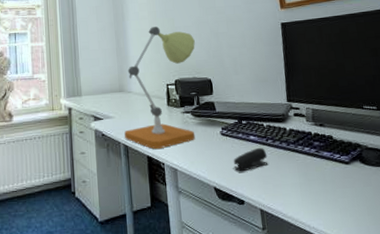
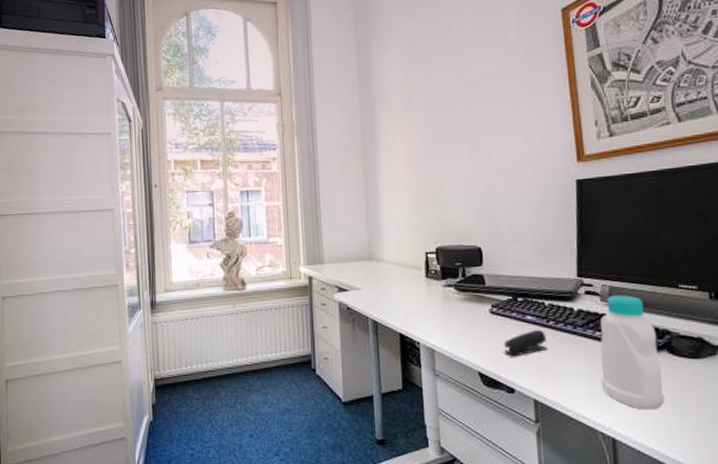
desk lamp: present [124,26,195,150] -> none [373,184,463,327]
bottle: none [307,115,362,213] -> present [600,295,664,410]

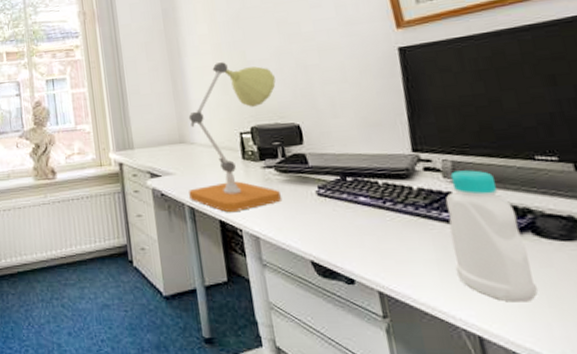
desk lamp: none [373,184,463,327] -> present [188,62,281,213]
stapler: present [503,329,548,357] -> none [336,211,388,243]

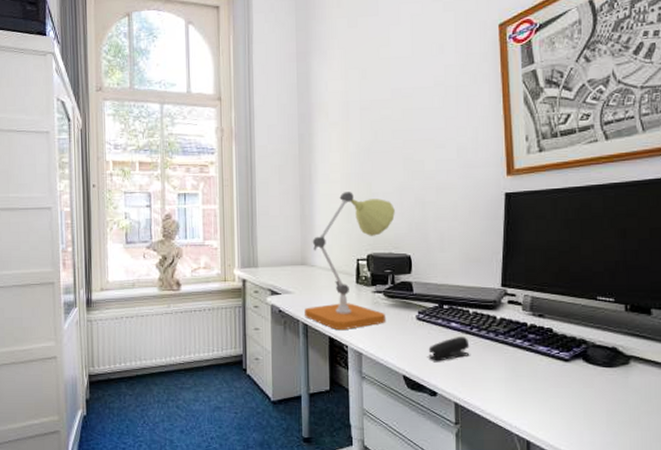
stapler: none [336,211,388,243] -> present [427,336,470,361]
bottle: present [445,170,538,302] -> none [519,305,578,415]

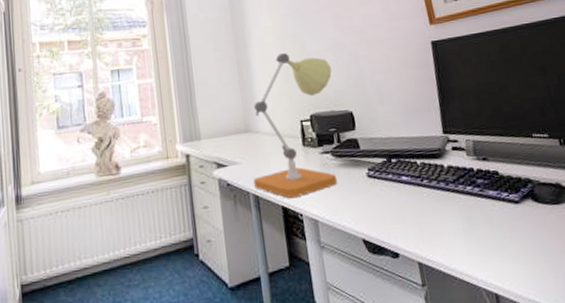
stapler: present [427,336,470,361] -> none [383,189,425,220]

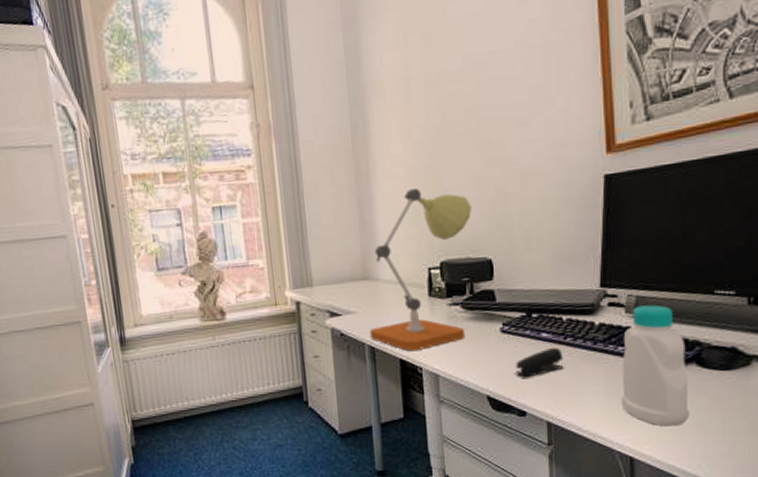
stapler: none [383,189,425,220] -> present [514,347,564,378]
bottle: none [469,148,537,261] -> present [621,304,689,427]

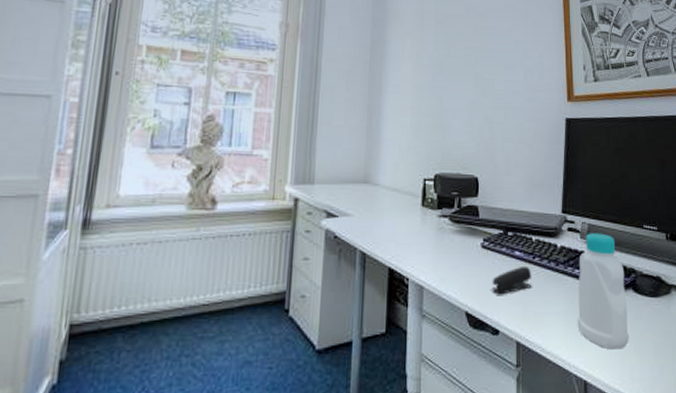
desk lamp: present [370,188,472,351] -> none [363,105,464,261]

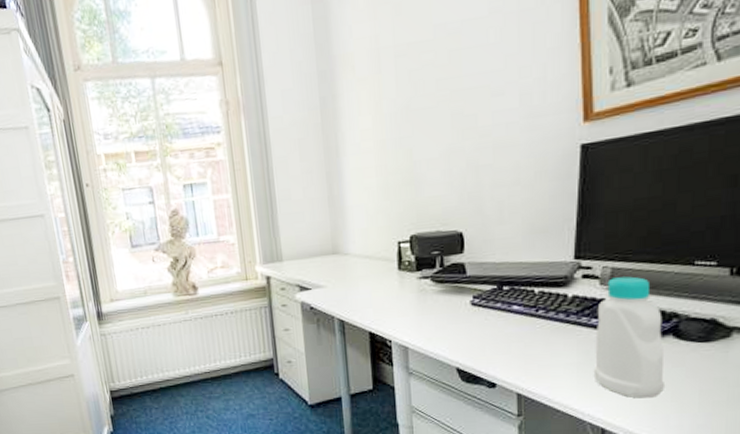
stapler: present [490,265,532,295] -> none [484,319,535,350]

